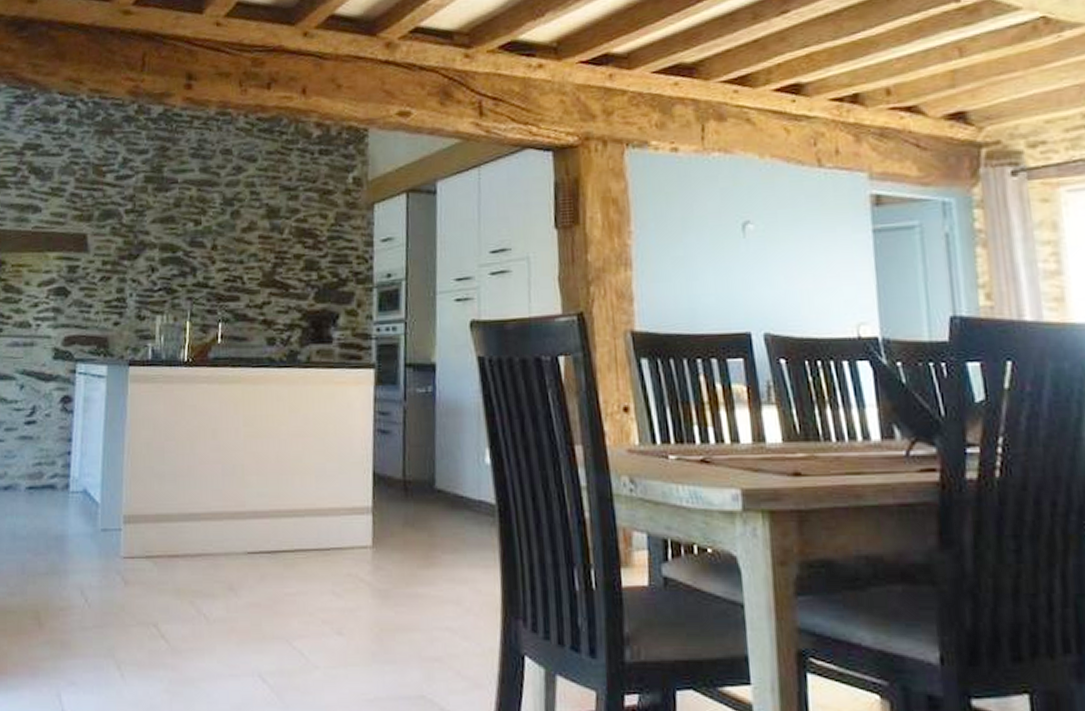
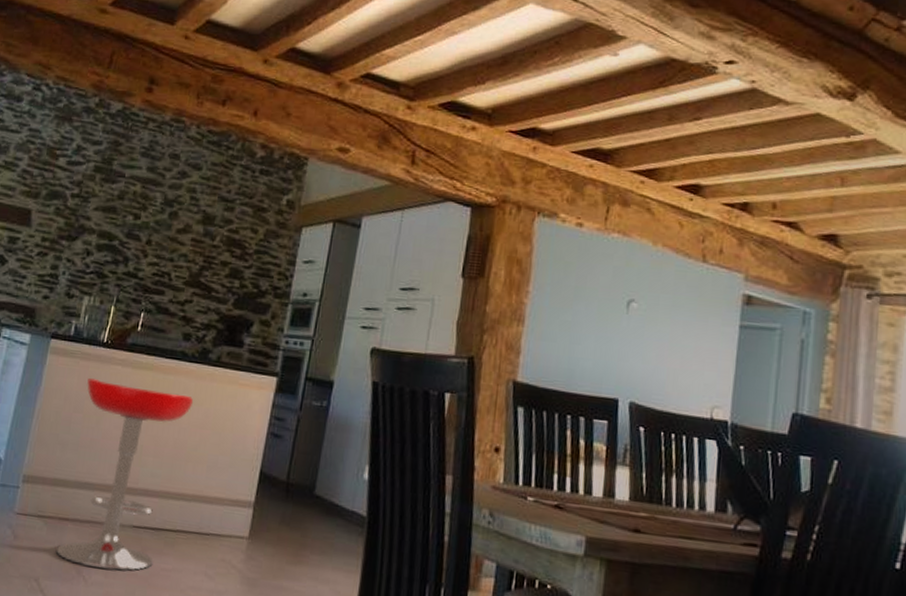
bar stool: none [170,401,290,603] -> present [56,377,194,572]

